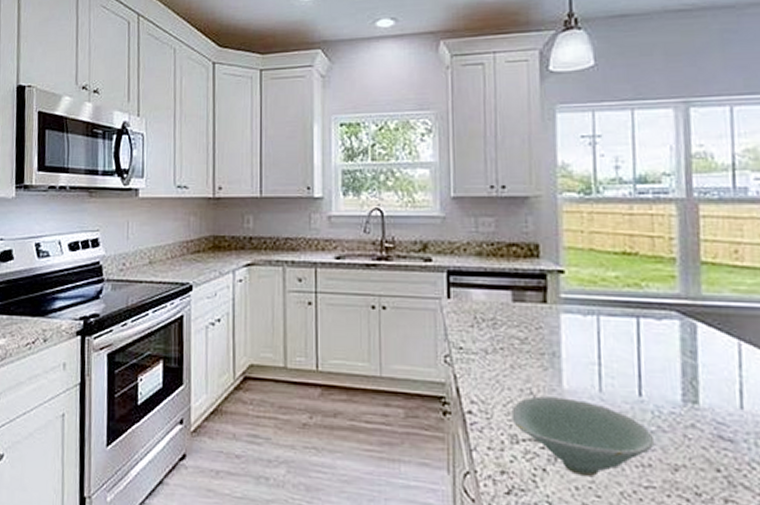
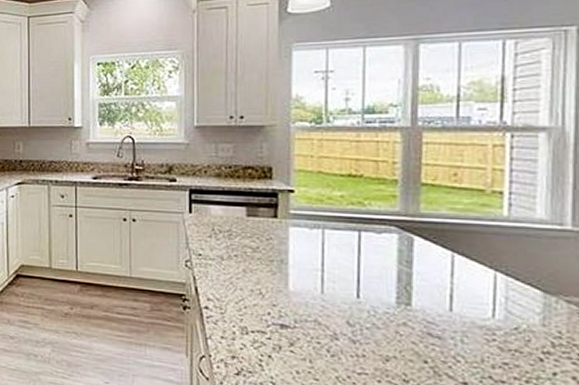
bowl: present [511,396,655,477] -> none [242,296,369,364]

